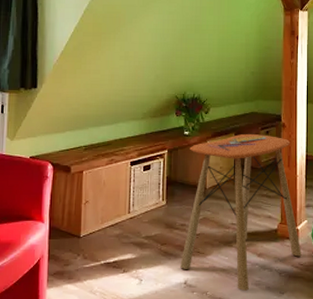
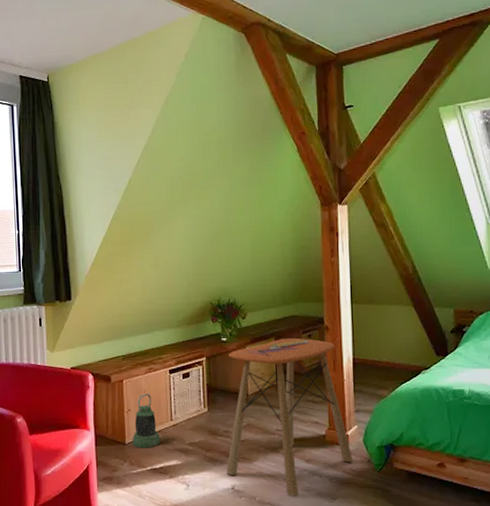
lantern: none [87,185,116,242] -> present [132,393,160,448]

